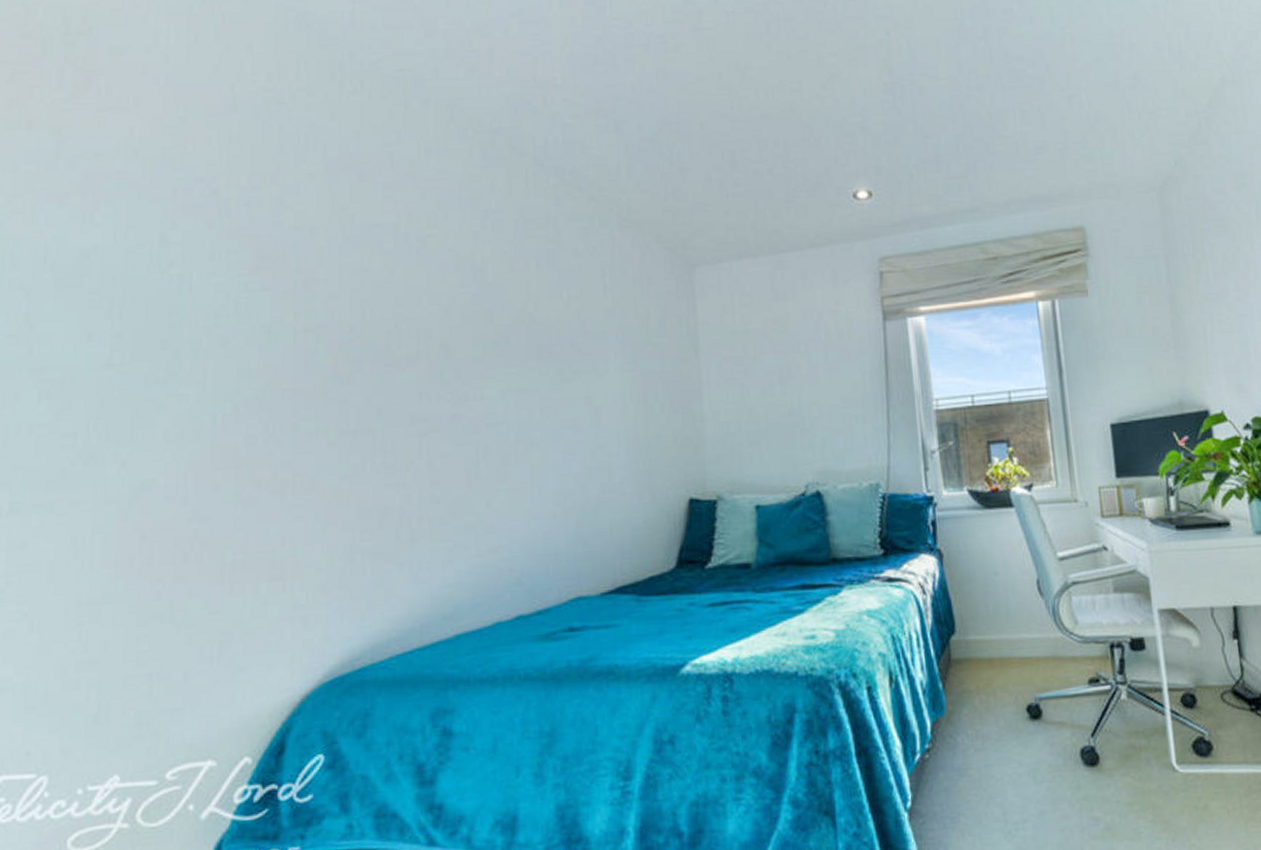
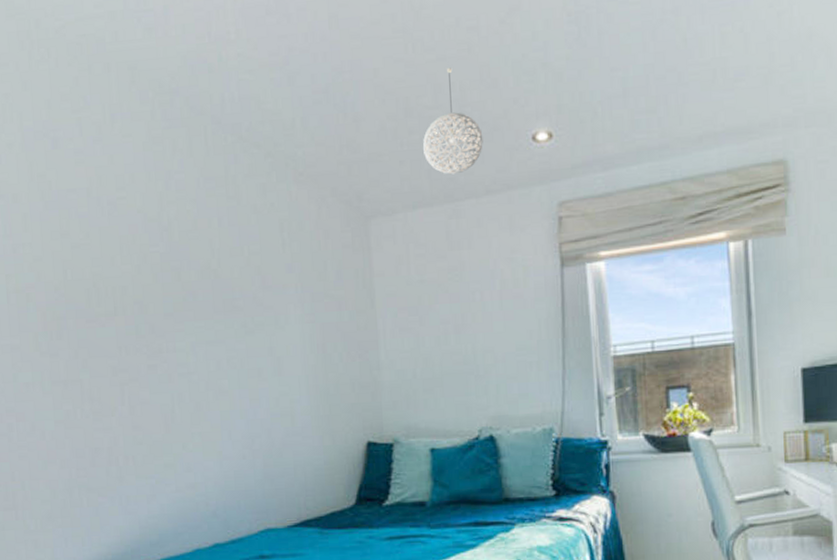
pendant light: none [747,125,807,227] -> present [422,67,483,175]

